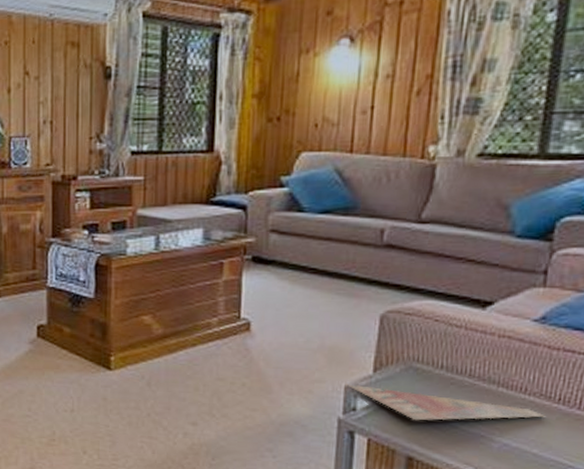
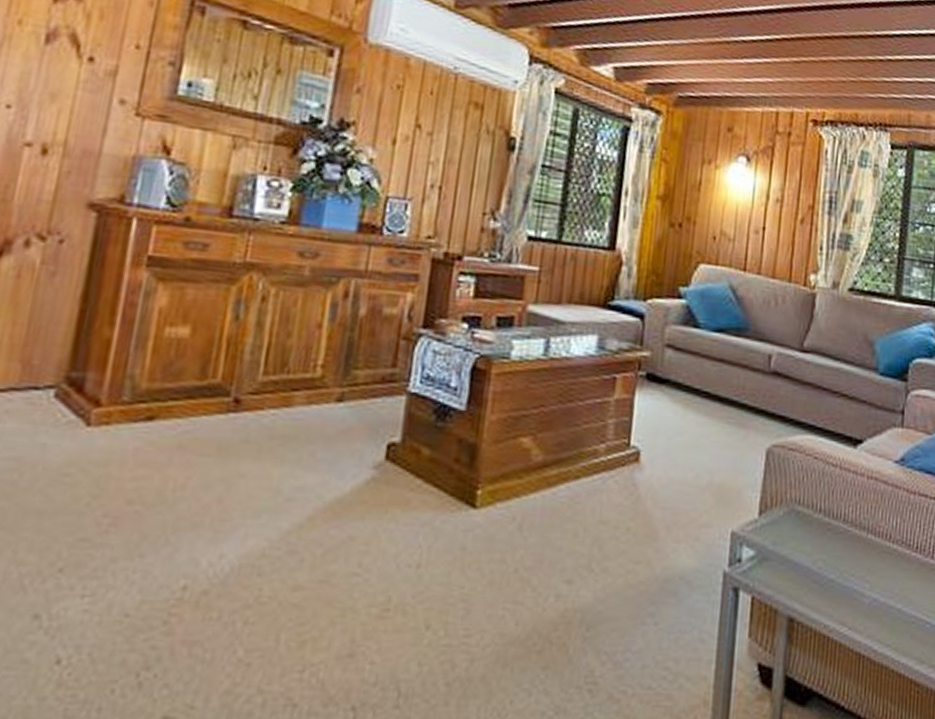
magazine: present [346,384,547,421] -> none [732,529,907,574]

